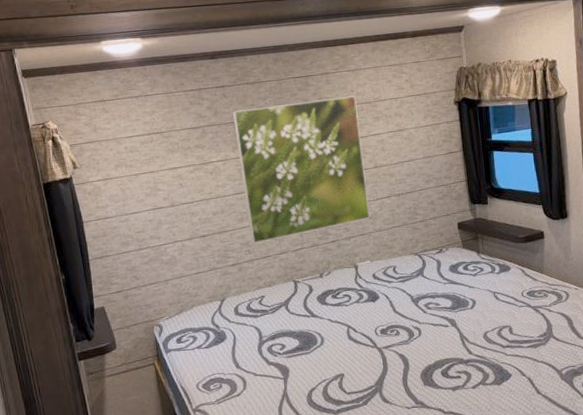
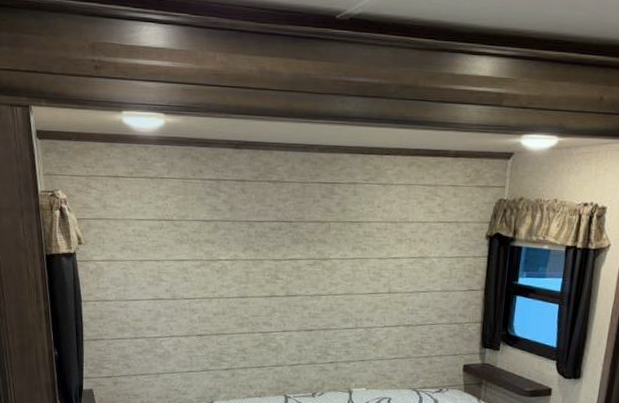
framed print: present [233,95,371,244] -> none [248,209,382,352]

